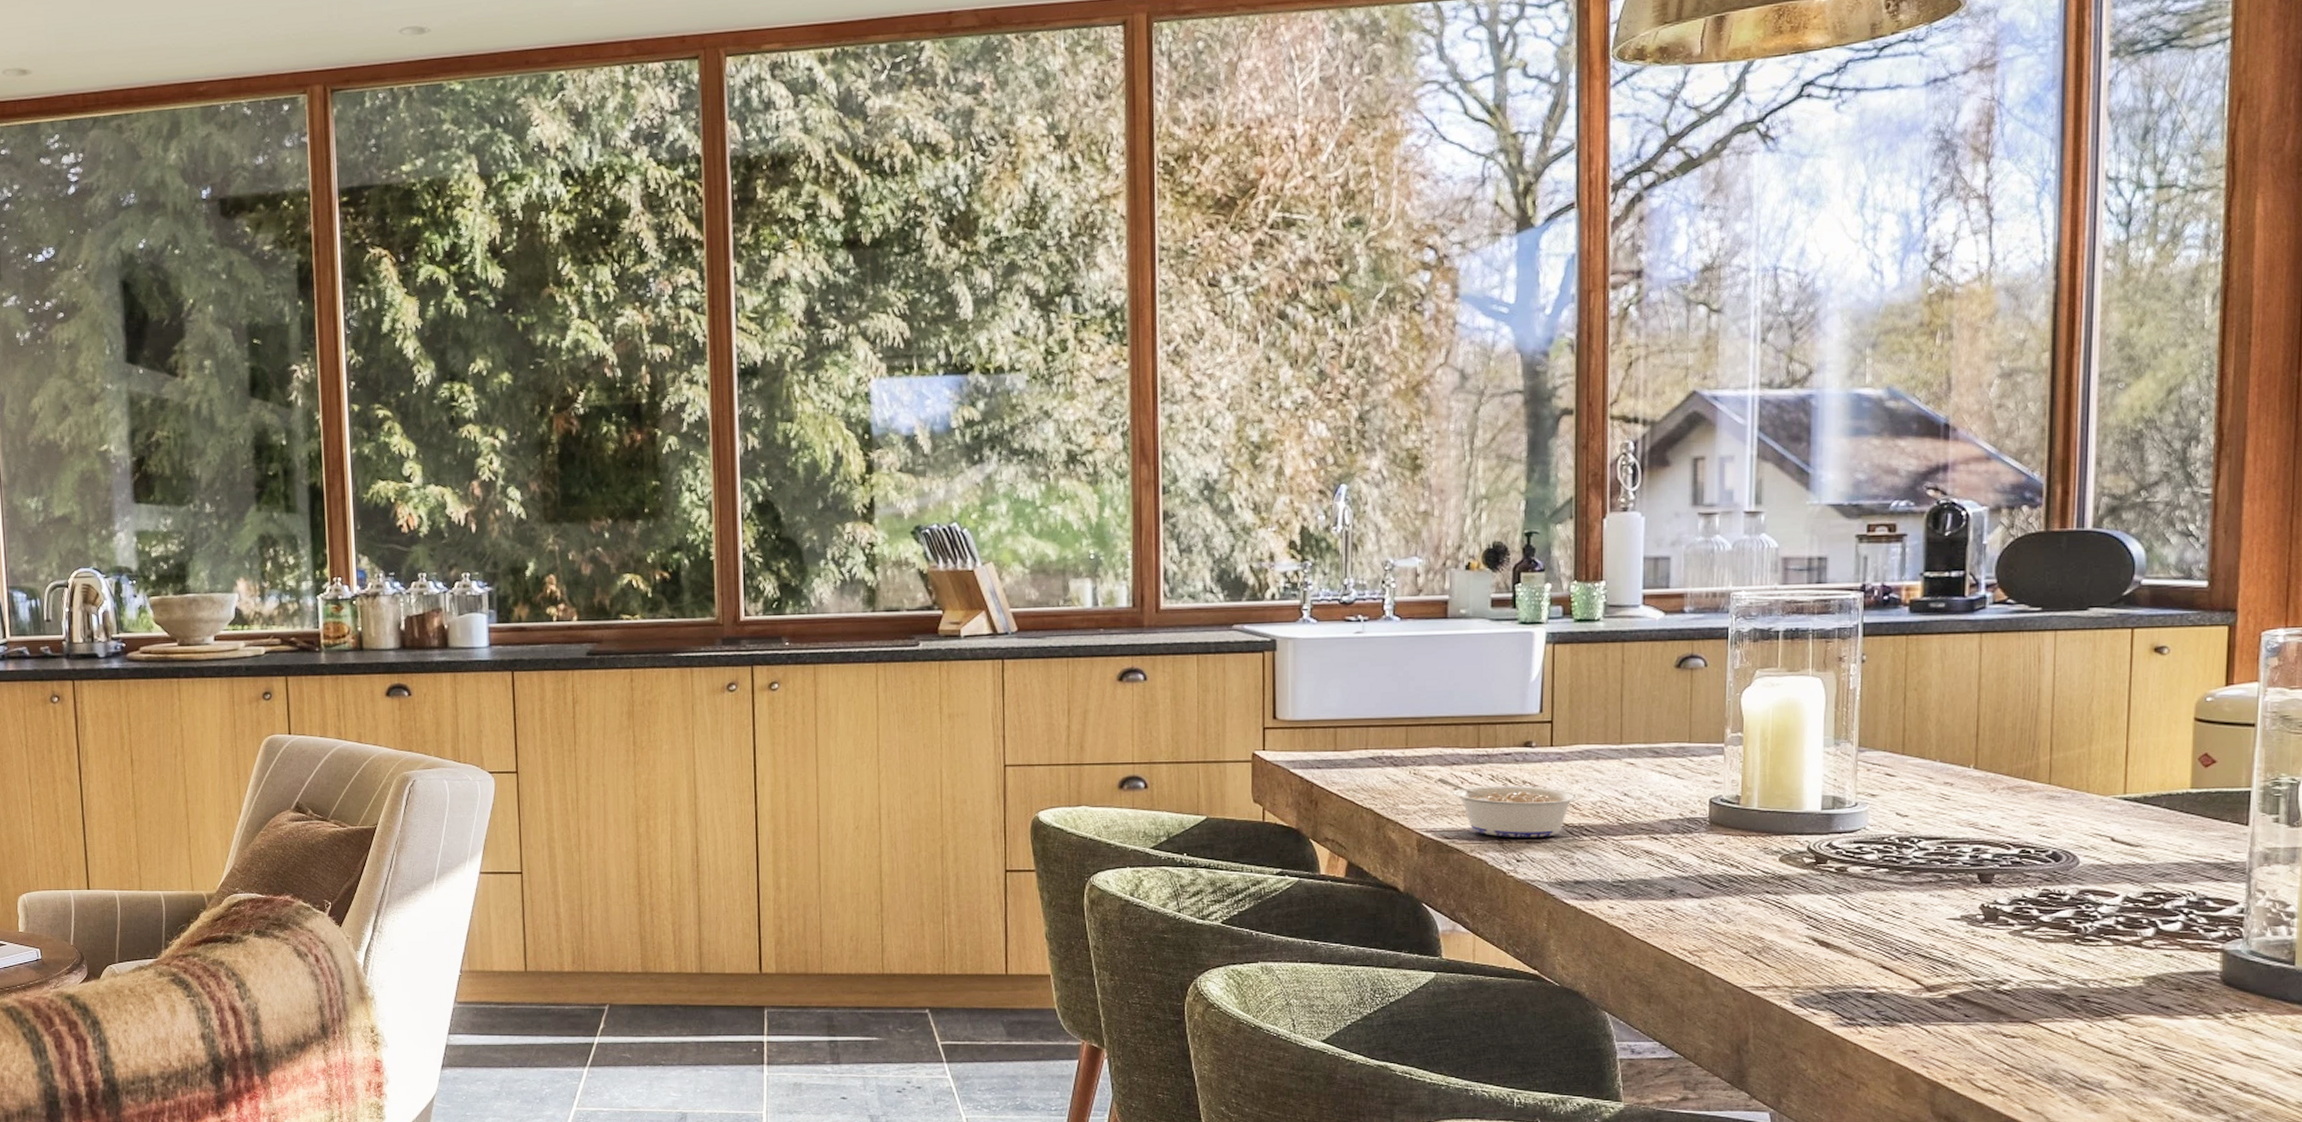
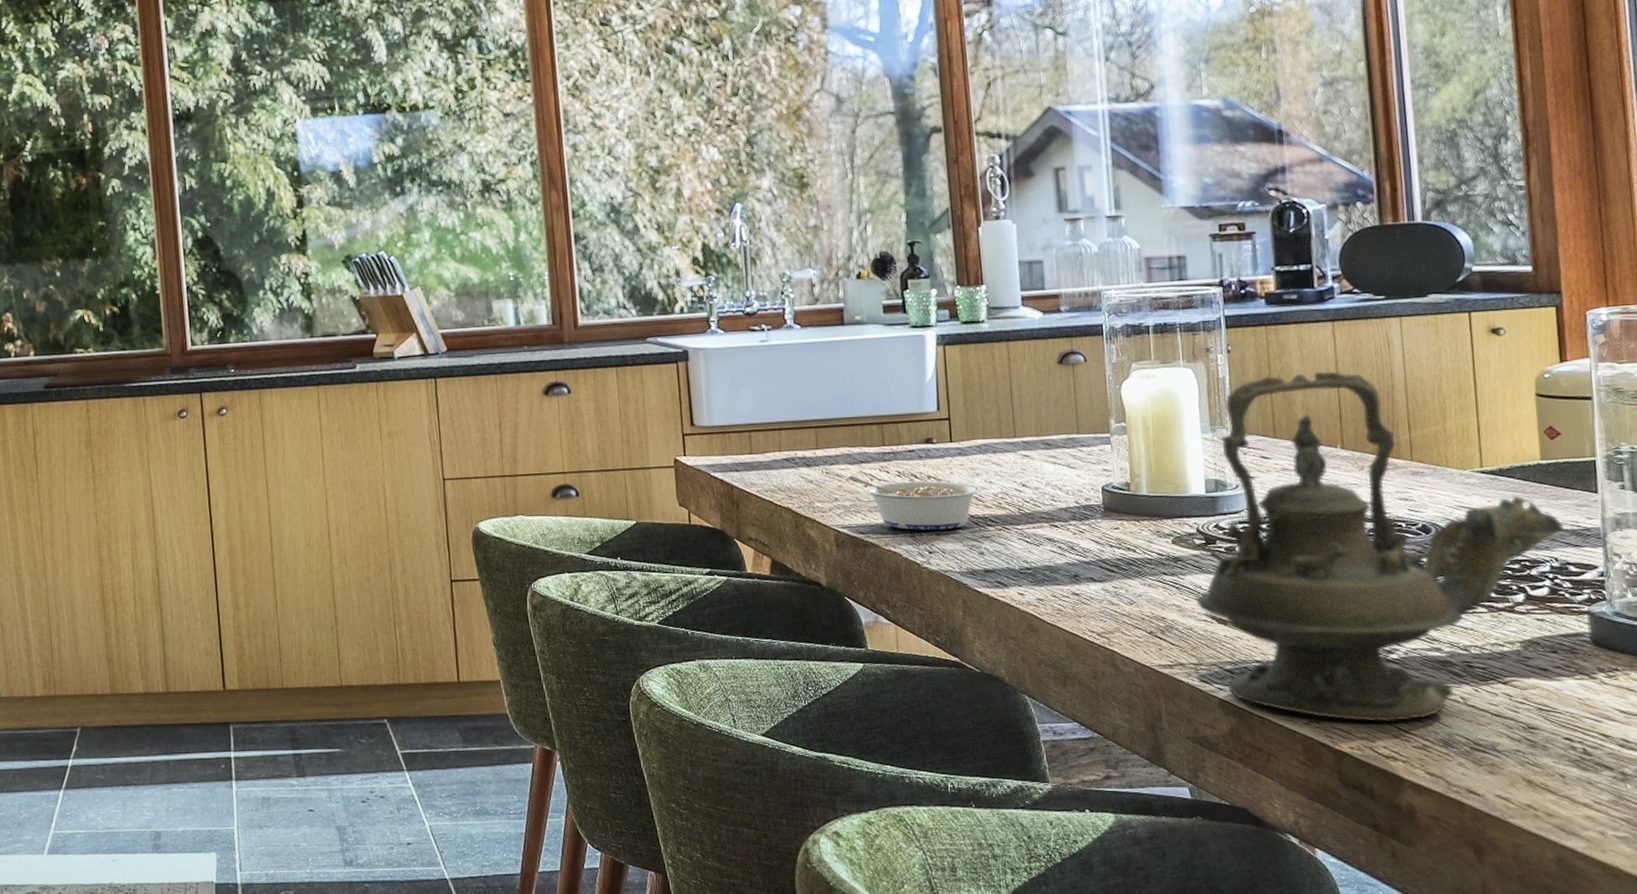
teapot: none [1798,685,2207,1055] -> present [1196,370,1565,723]

